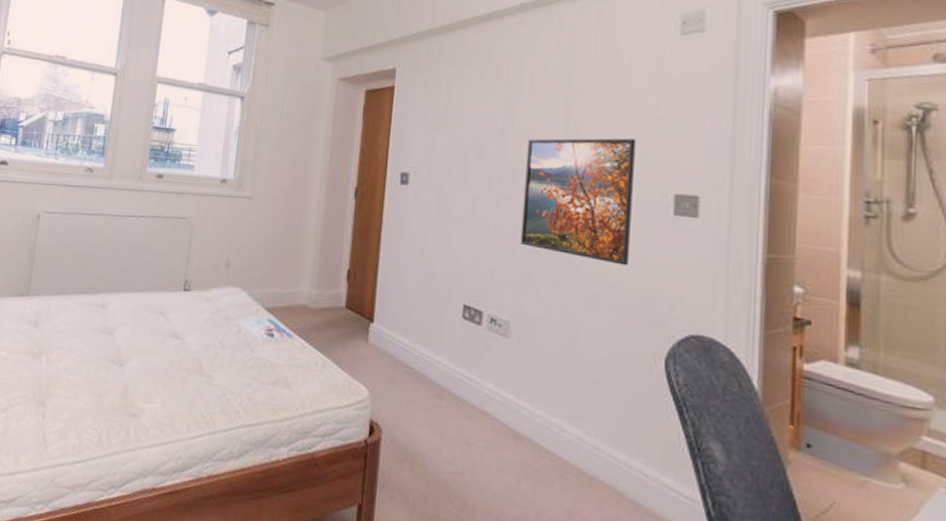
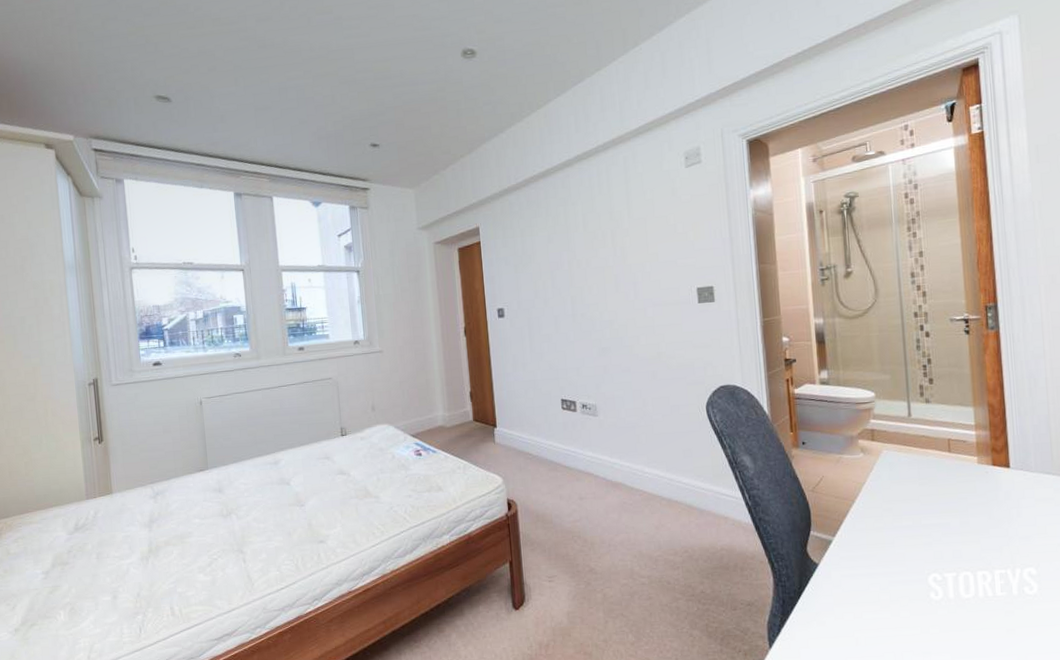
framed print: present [520,138,636,266] -> none [588,252,672,347]

